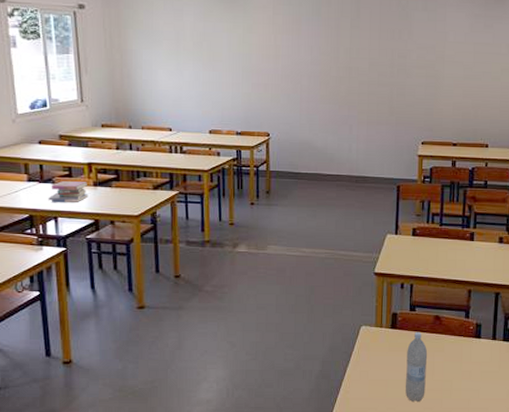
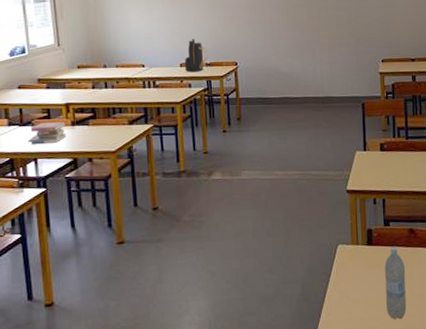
backpack: none [214,105,240,140] -> present [184,39,208,72]

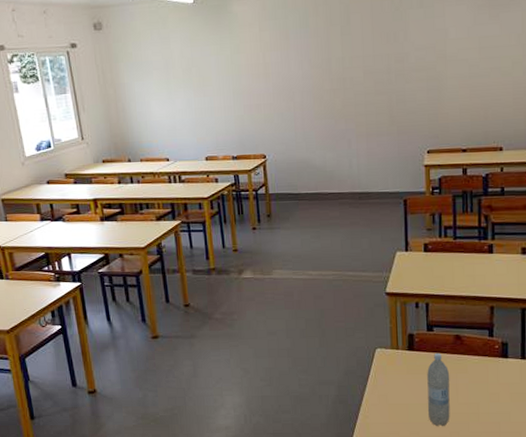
books: present [28,122,67,144] -> none [60,217,97,239]
backpack: present [184,39,208,72] -> none [209,130,235,166]

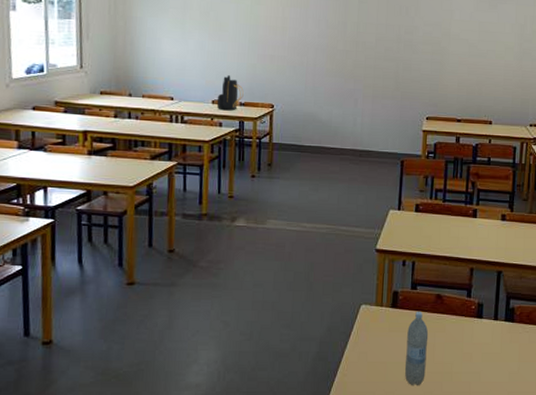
backpack: none [209,130,235,166] -> present [216,75,244,111]

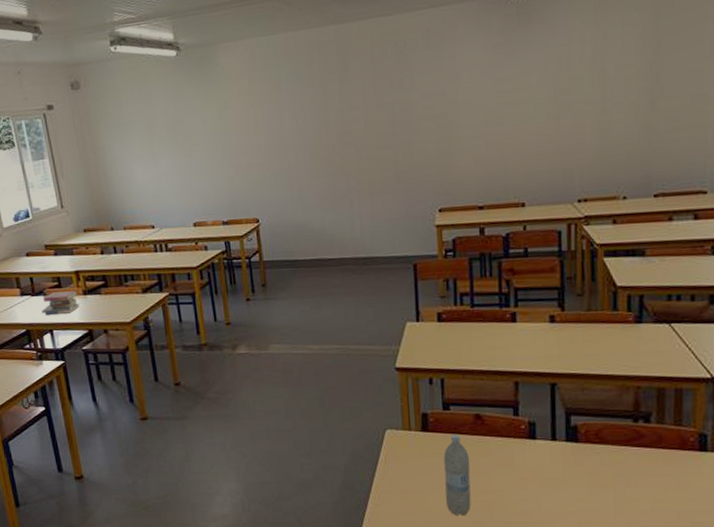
books: none [38,149,82,172] -> present [42,291,80,315]
backpack: present [216,75,244,111] -> none [198,193,225,233]

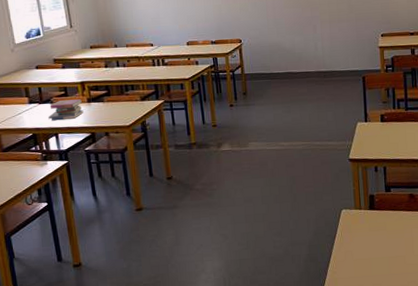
water bottle: present [444,433,471,515] -> none [386,210,408,277]

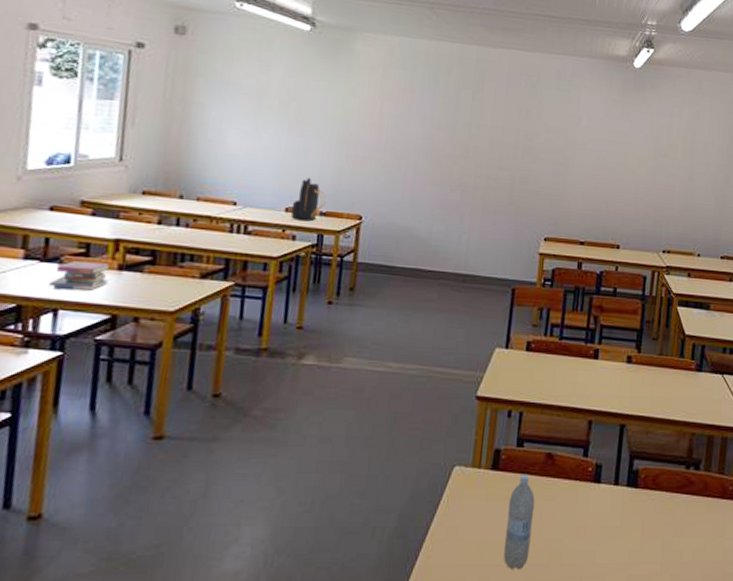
backpack: none [190,18,214,50] -> present [290,178,326,222]
water bottle: none [386,210,408,277] -> present [503,473,535,569]

